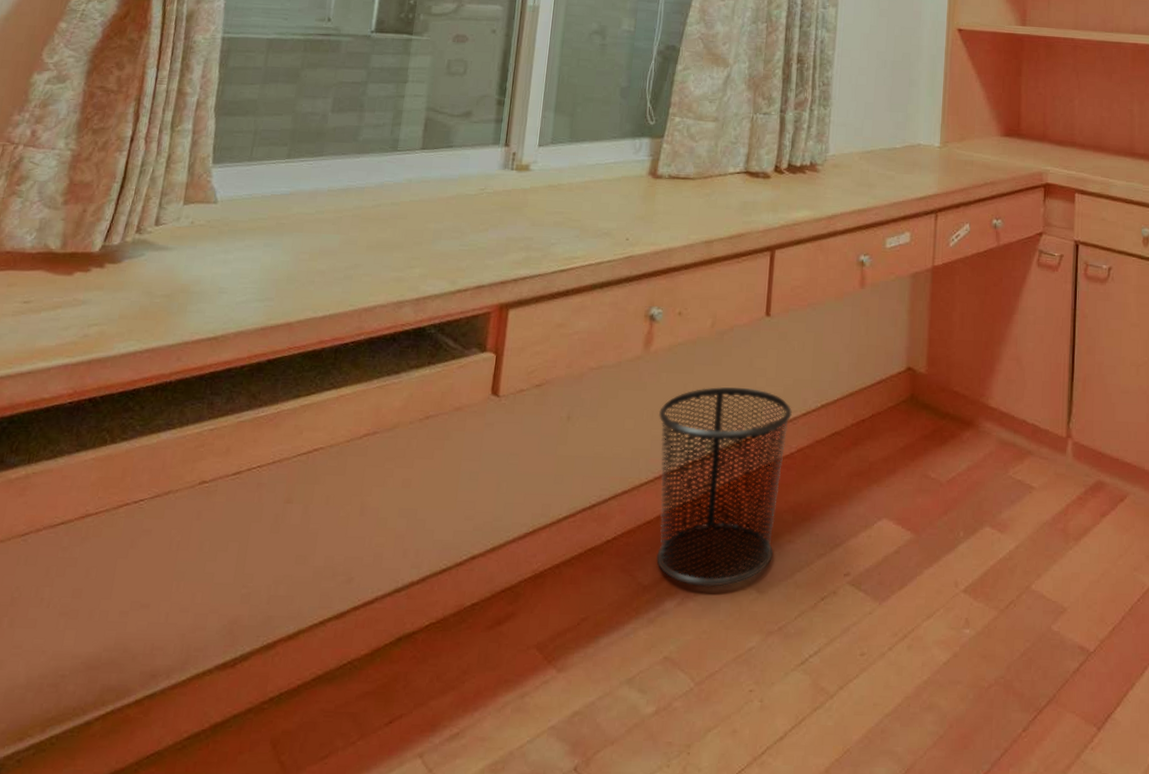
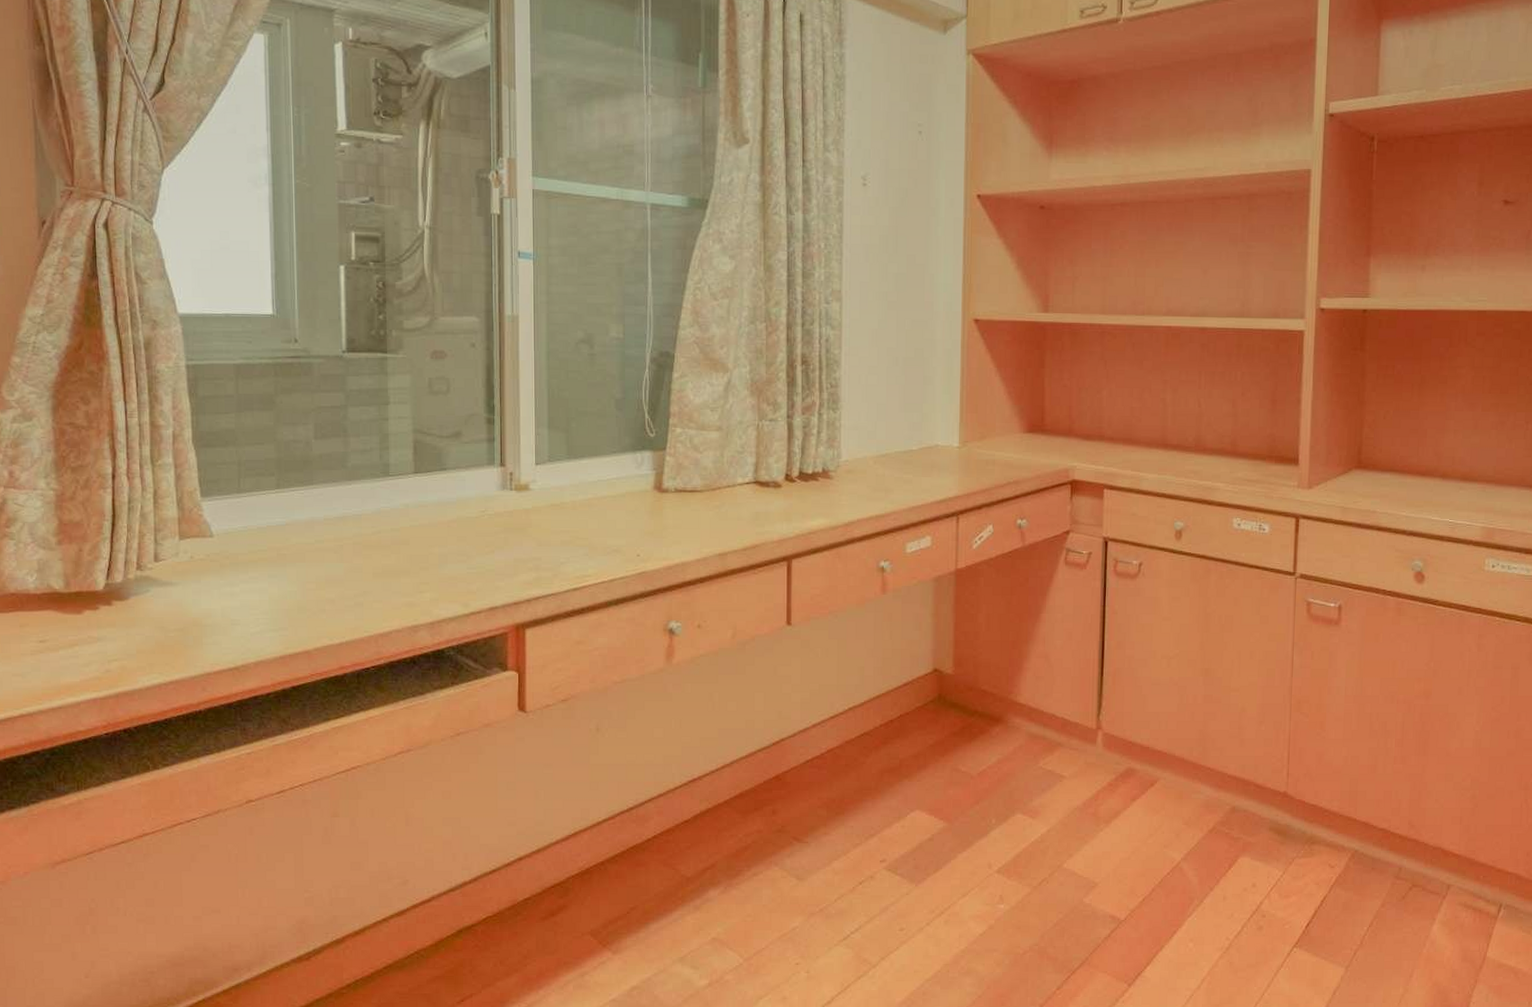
waste bin: present [657,387,792,587] -> none [687,694,819,876]

